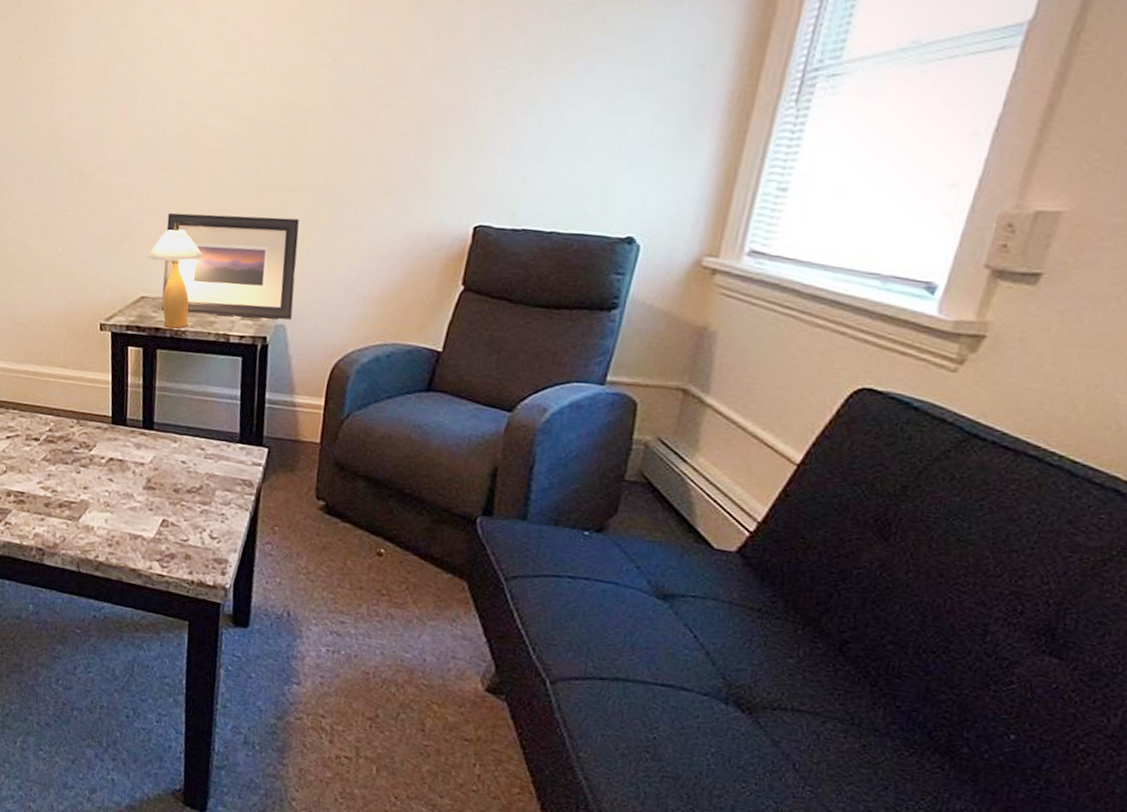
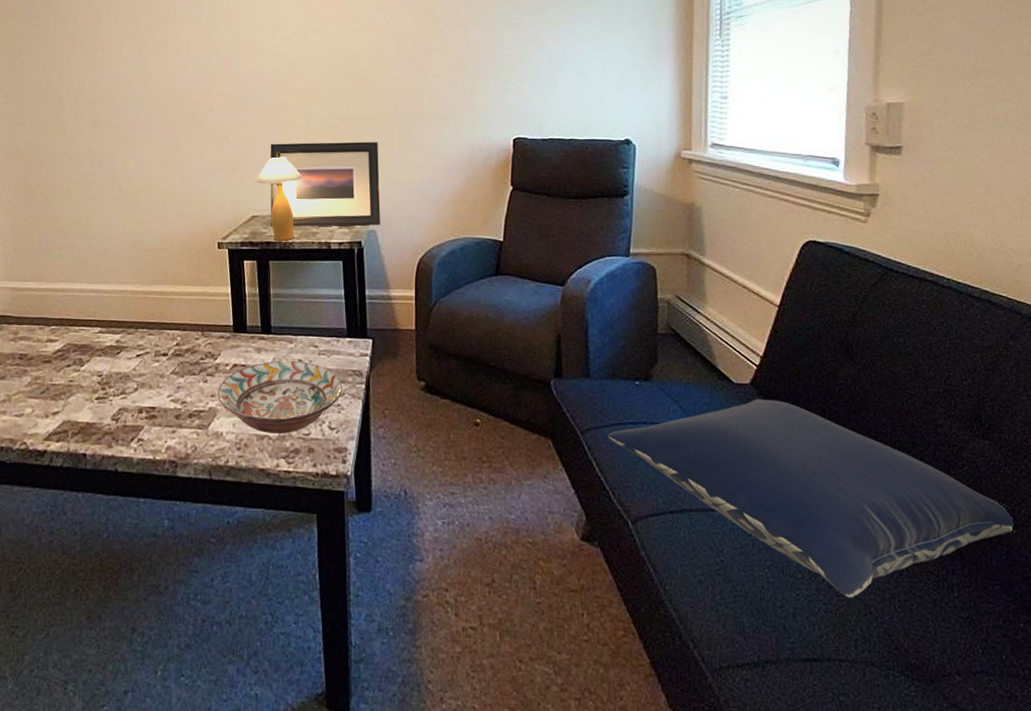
decorative bowl: none [90,459,229,537] -> present [217,361,342,434]
pillow: none [538,570,1064,802] -> present [608,399,1015,598]

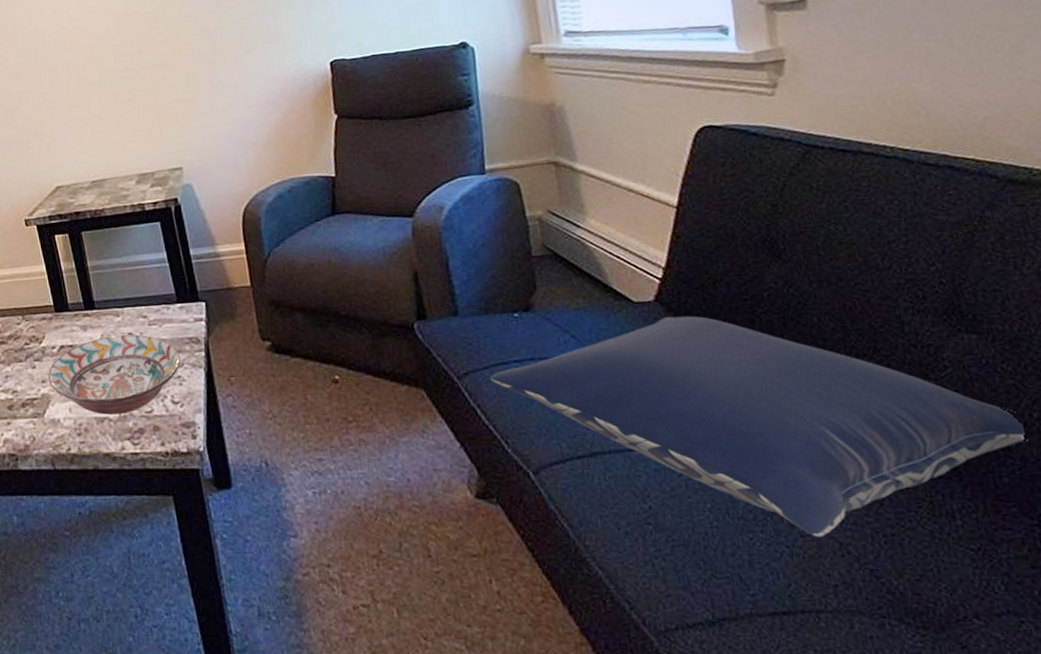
table lamp: present [254,151,304,241] -> none [53,114,105,210]
picture frame: present [270,142,381,227] -> none [64,88,195,195]

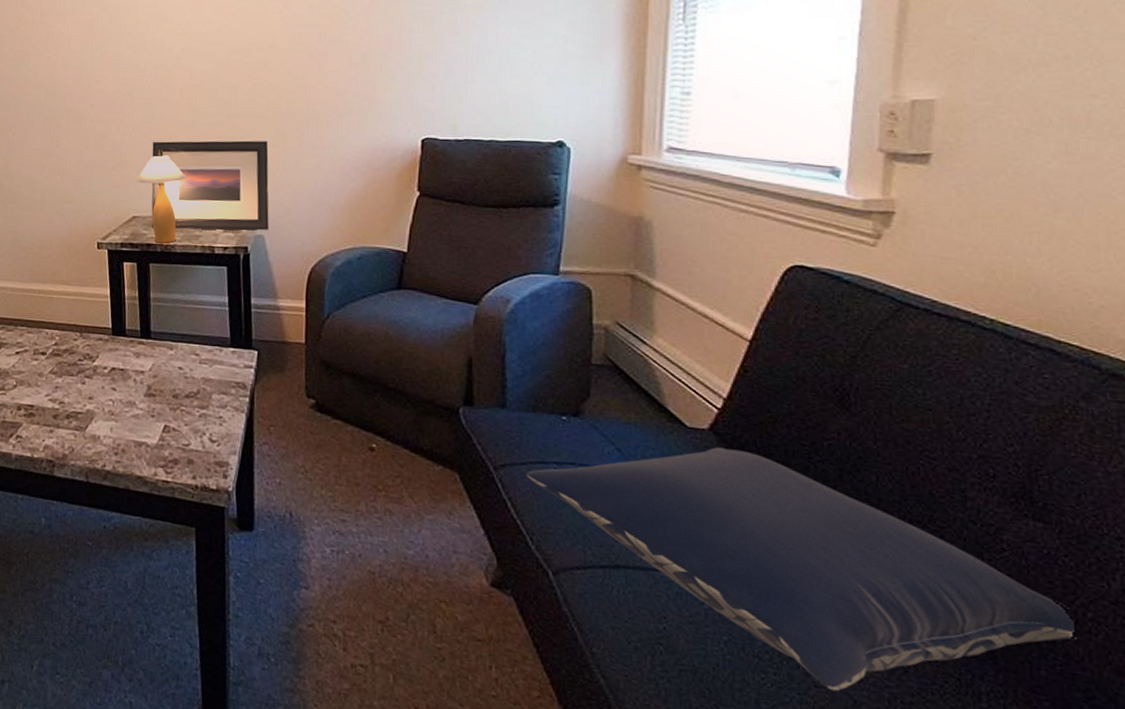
decorative bowl: present [47,334,181,415] -> none [95,367,225,443]
table lamp: none [53,114,105,210] -> present [135,149,187,243]
picture frame: none [64,88,195,195] -> present [151,140,269,231]

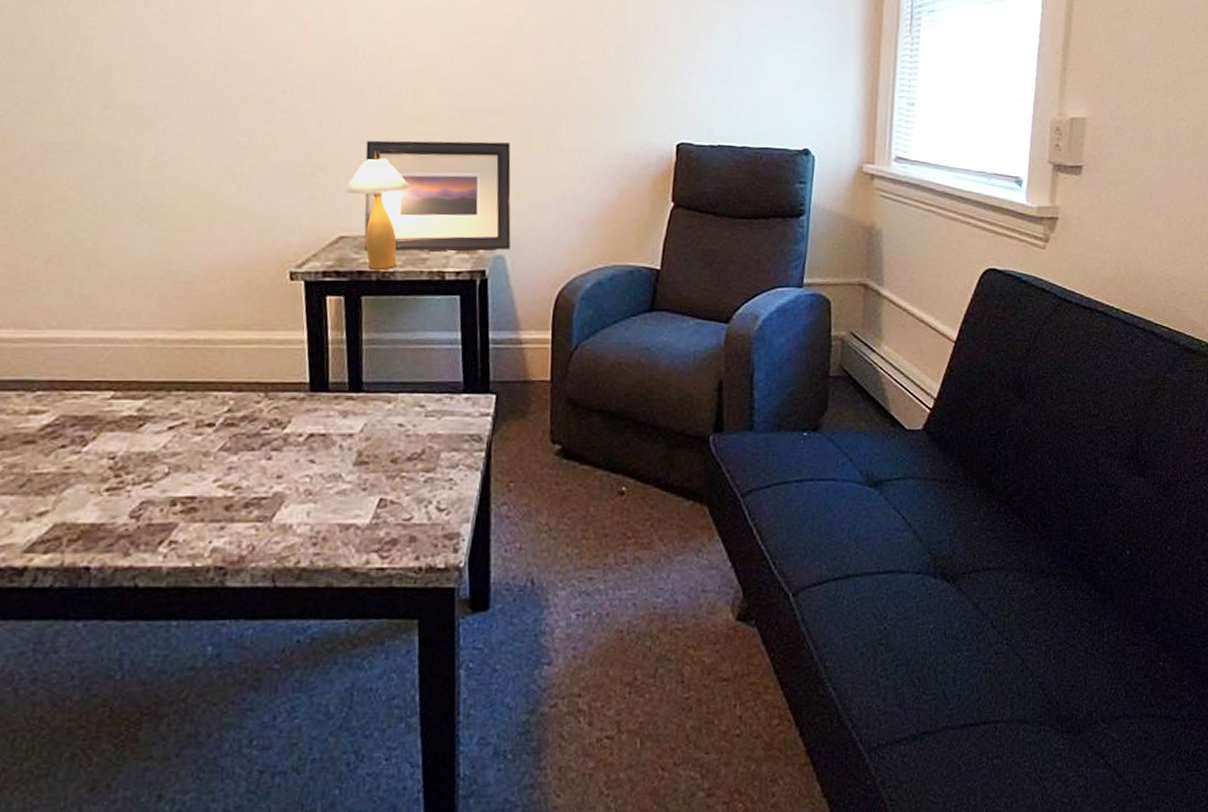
pillow: present [527,447,1077,691] -> none [771,446,1161,655]

